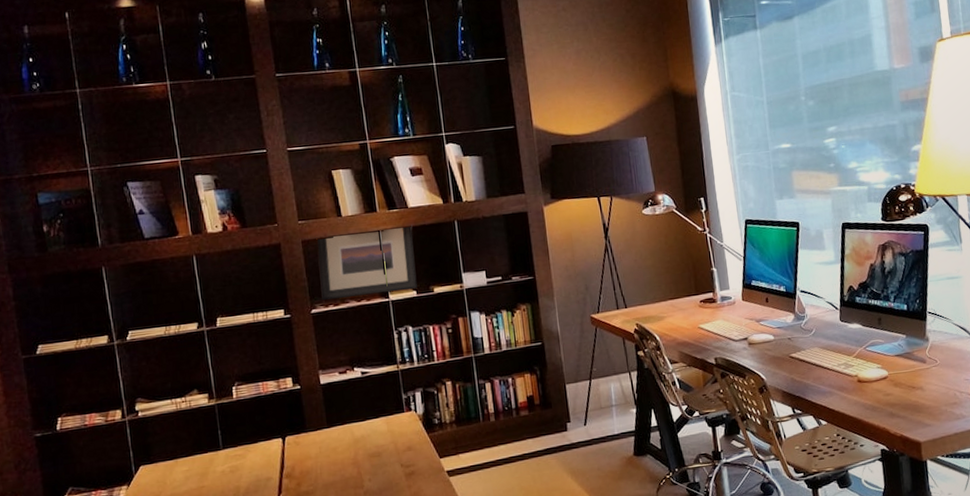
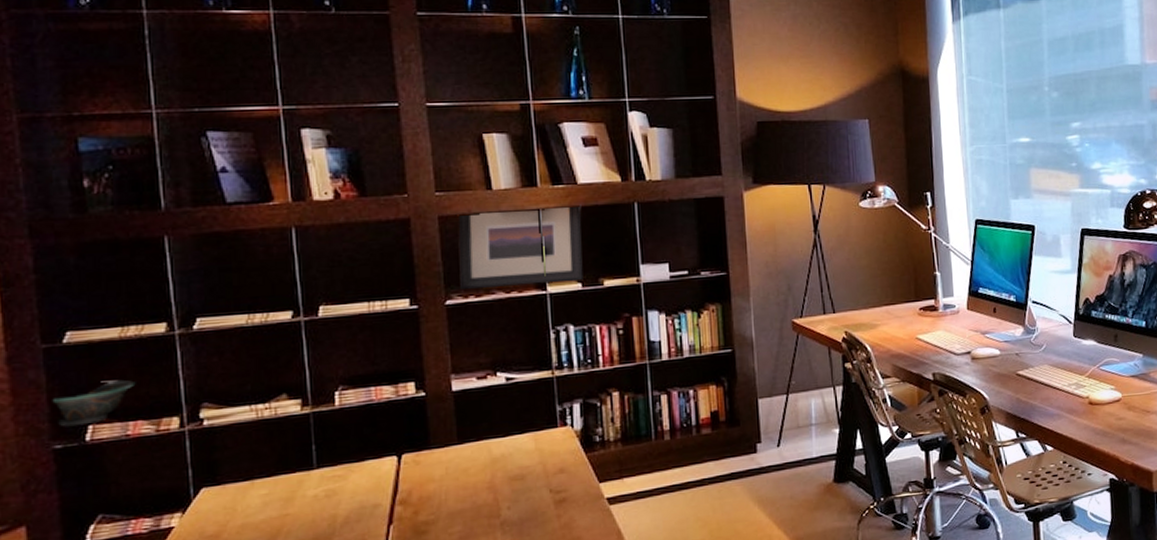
decorative bowl: none [32,381,89,420] -> present [52,379,136,427]

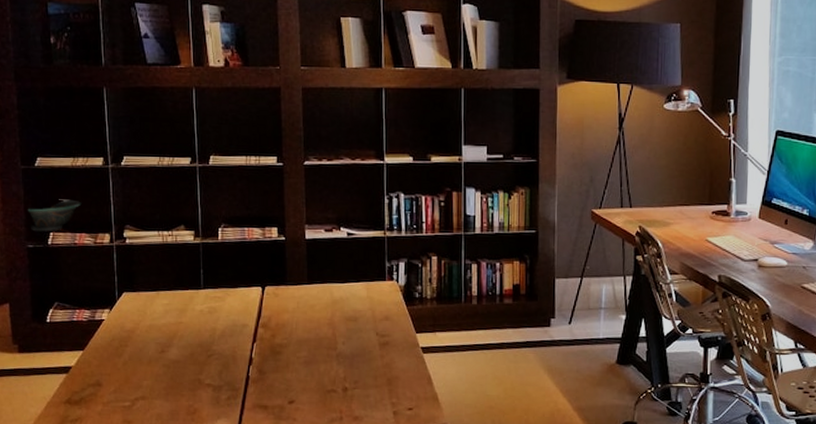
picture frame: present [458,204,583,289] -> none [316,86,417,155]

